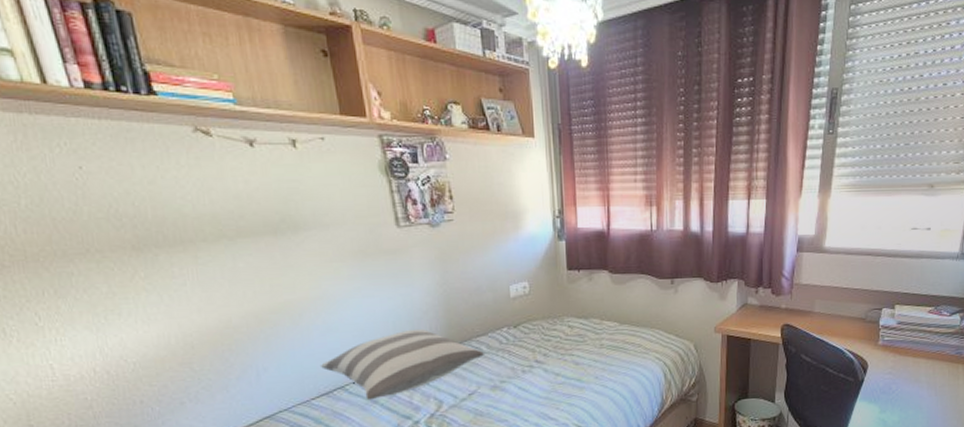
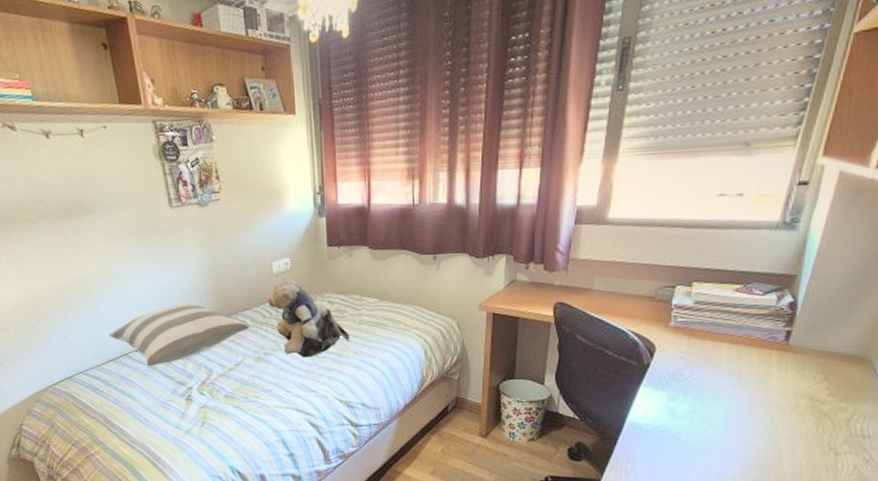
teddy bear: none [505,303,590,385] -> present [268,279,349,358]

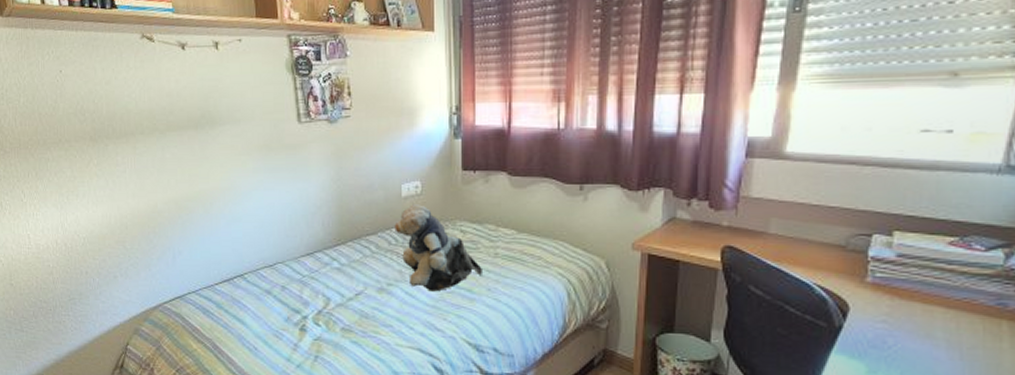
pillow: present [108,302,249,367] -> none [224,223,372,291]

